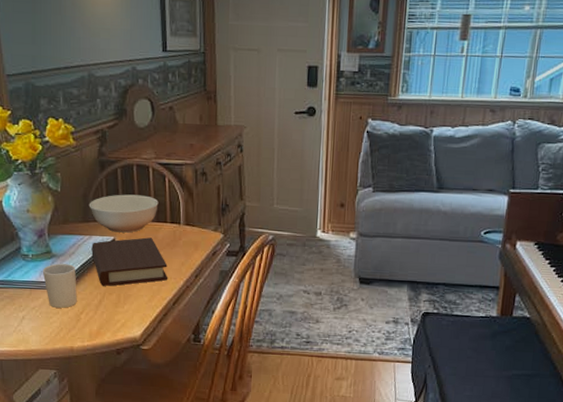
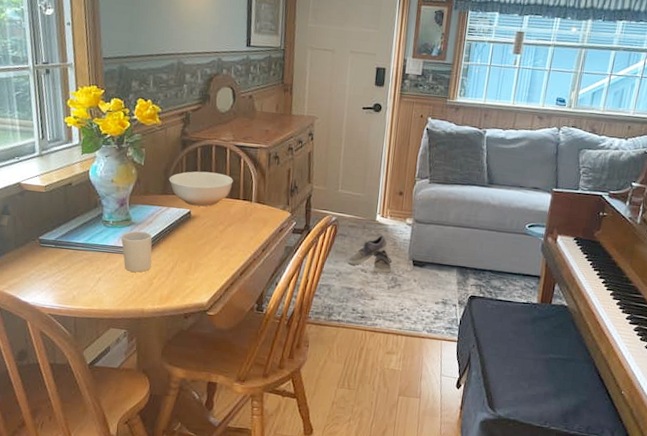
book: present [91,237,168,286] -> none [168,211,237,255]
shoe: none [288,253,337,294] -> present [347,235,392,274]

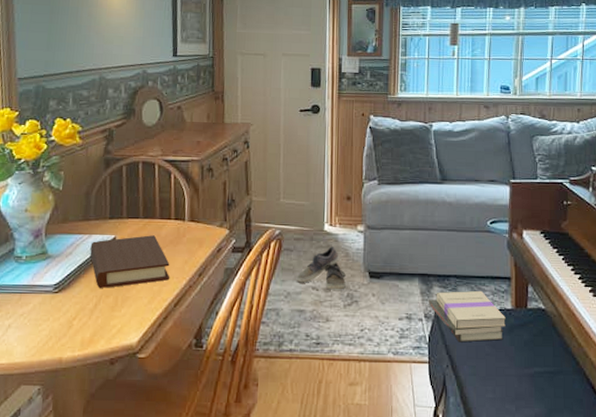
mug: present [121,231,152,273] -> none [35,265,72,314]
bowl: present [168,171,233,207] -> none [90,191,163,231]
book: none [168,211,237,255] -> present [90,235,170,288]
books: none [463,283,531,329] -> present [429,290,506,343]

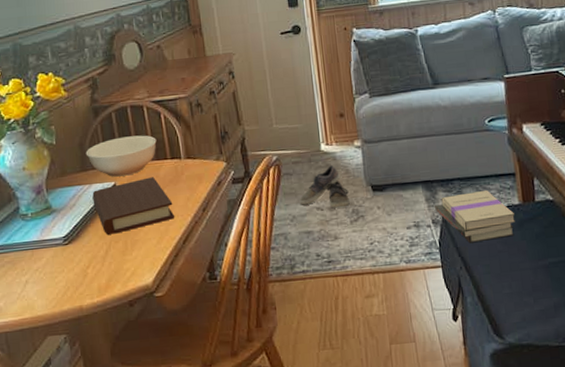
bowl: none [90,191,163,231] -> present [85,135,157,177]

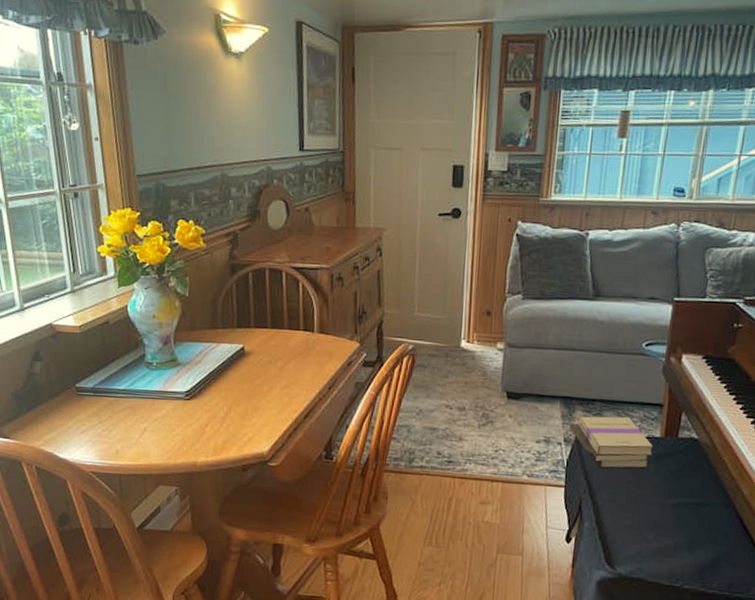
bowl: present [85,135,157,177] -> none [217,299,291,341]
book: present [92,177,175,235] -> none [219,345,300,397]
shoe: present [299,165,350,209] -> none [429,364,482,410]

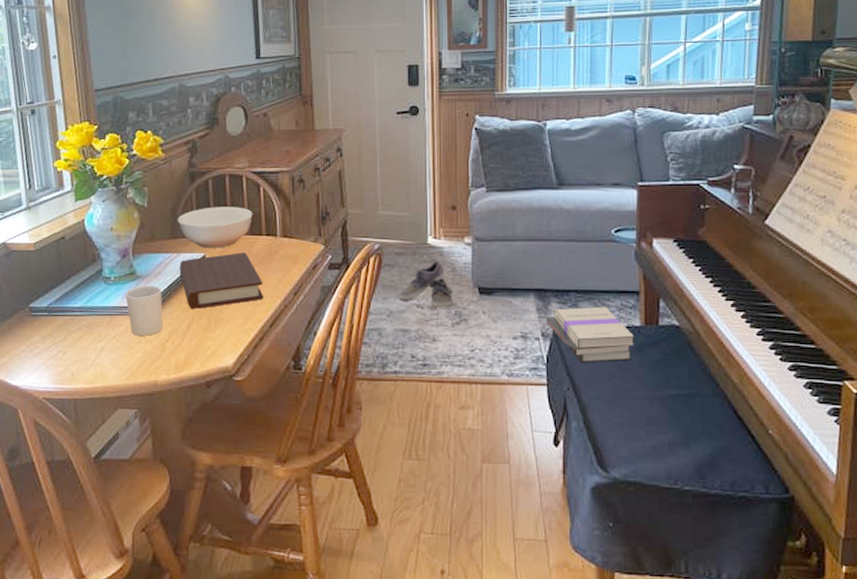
mug: none [166,372,203,420] -> present [125,285,163,336]
bowl: none [217,299,291,341] -> present [177,207,253,248]
book: none [219,345,300,397] -> present [179,252,264,309]
shoe: none [429,364,482,410] -> present [398,261,453,308]

